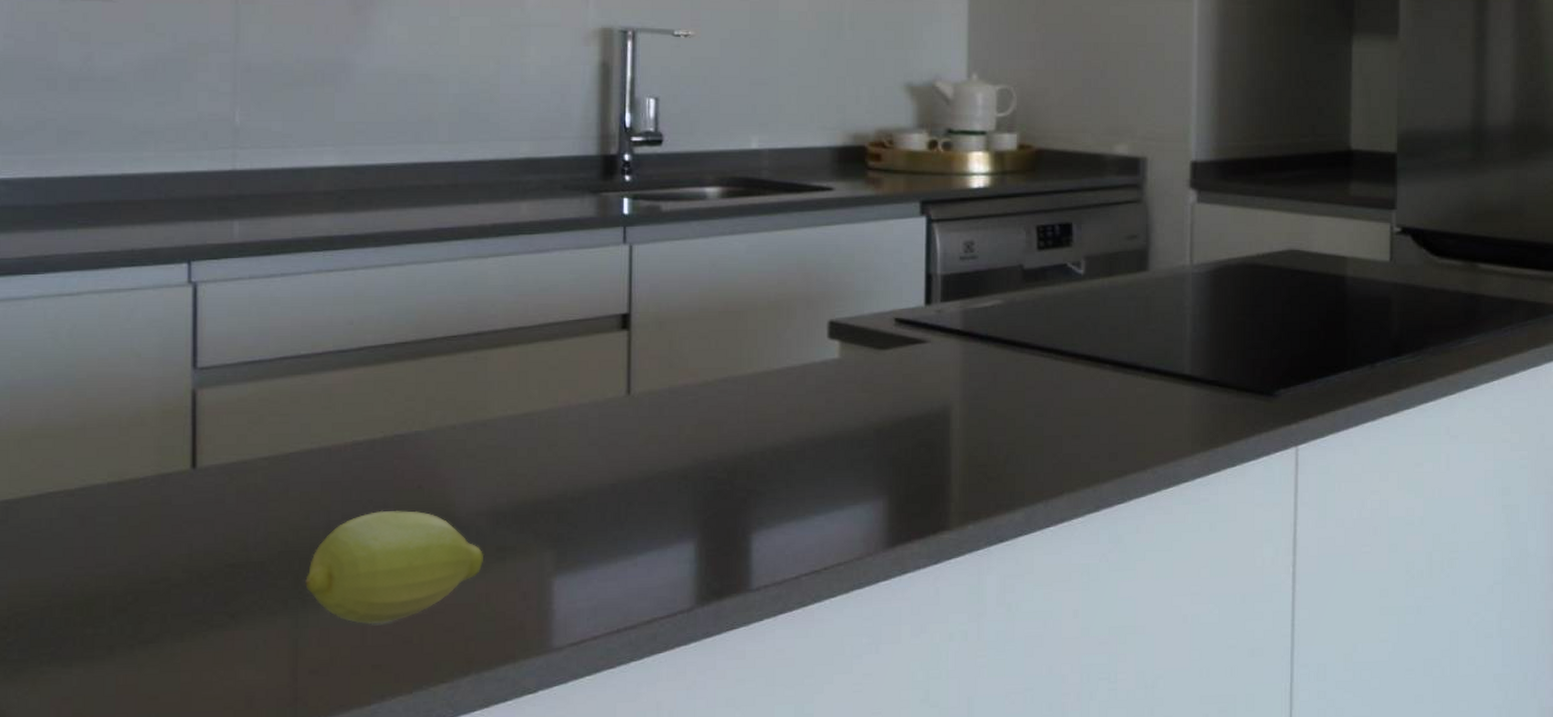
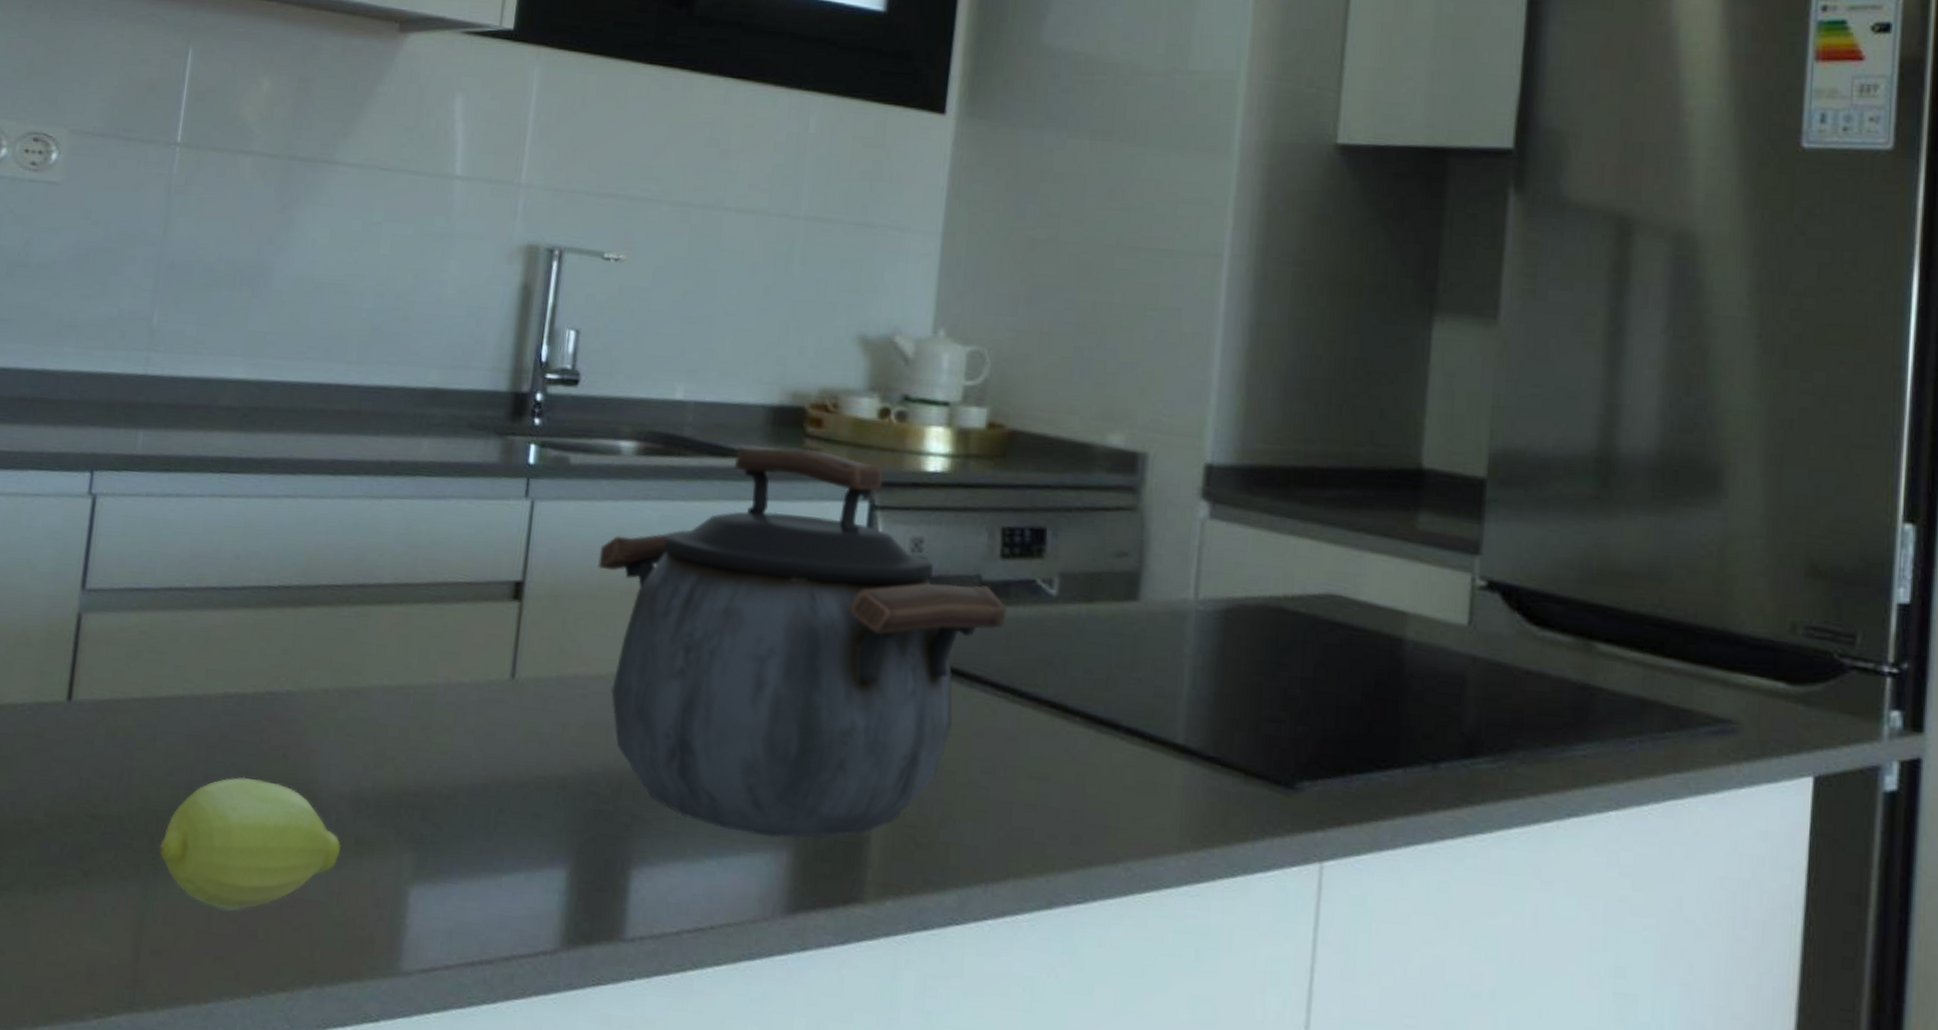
kettle: none [696,180,1045,491] -> present [598,446,1007,839]

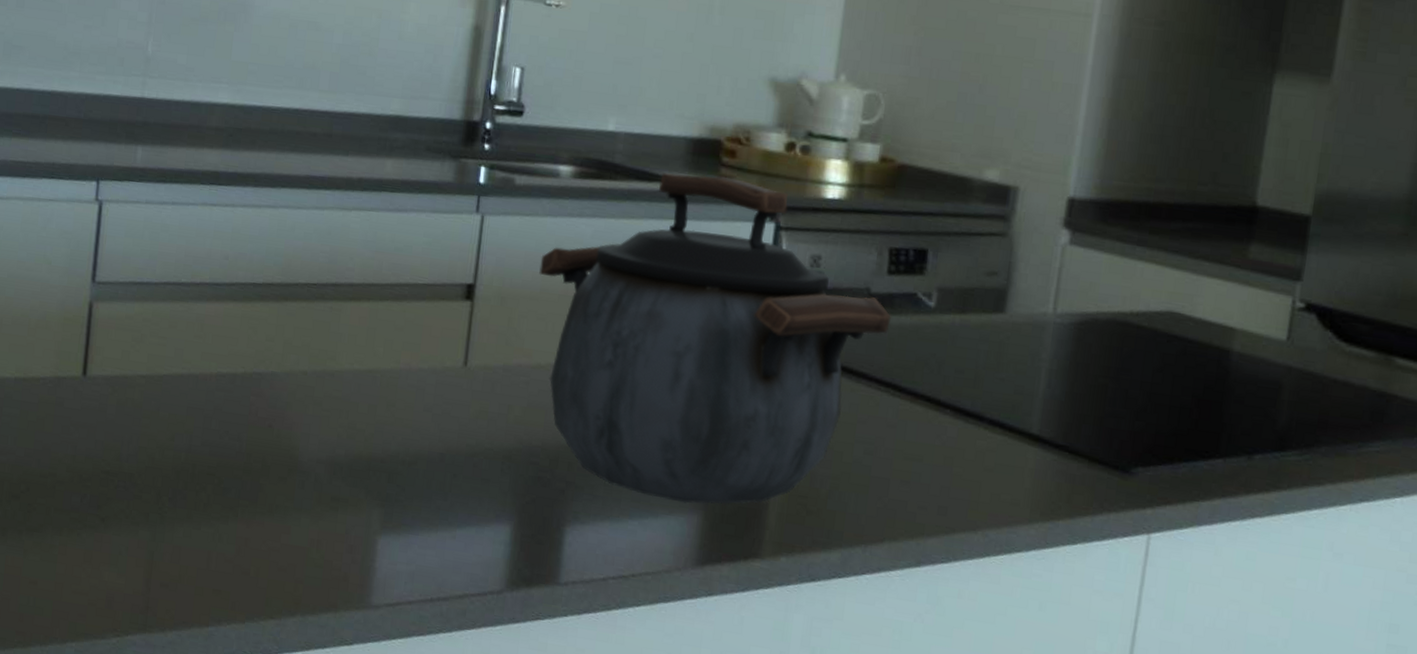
fruit: present [159,777,342,910] -> none [165,443,320,552]

